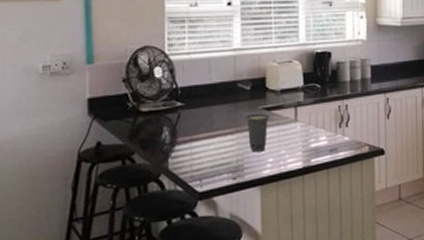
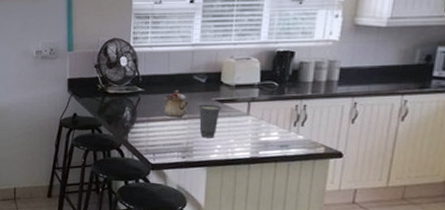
teapot: none [206,100,236,133] -> present [162,89,189,118]

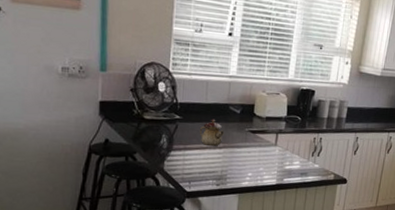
cup: present [197,104,222,138] -> none [232,134,254,167]

